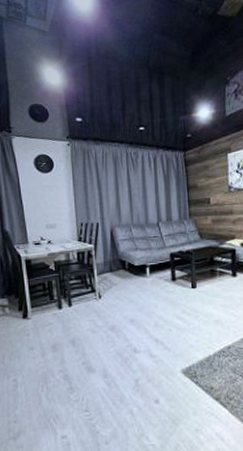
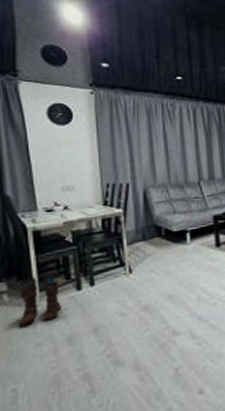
boots: none [16,293,52,333] -> present [18,271,68,327]

